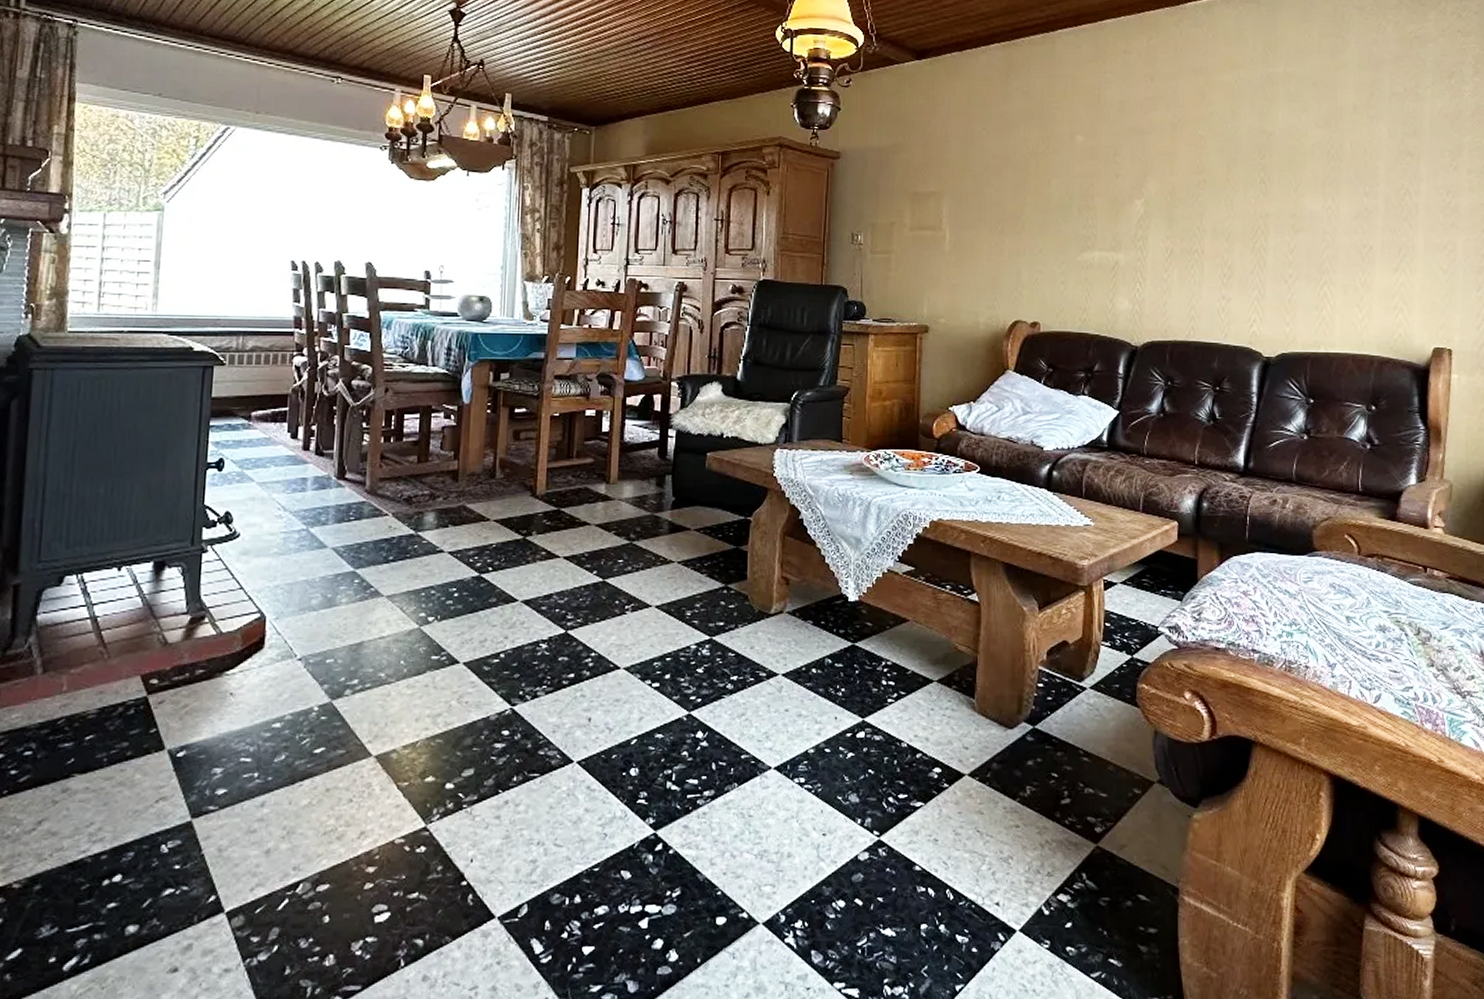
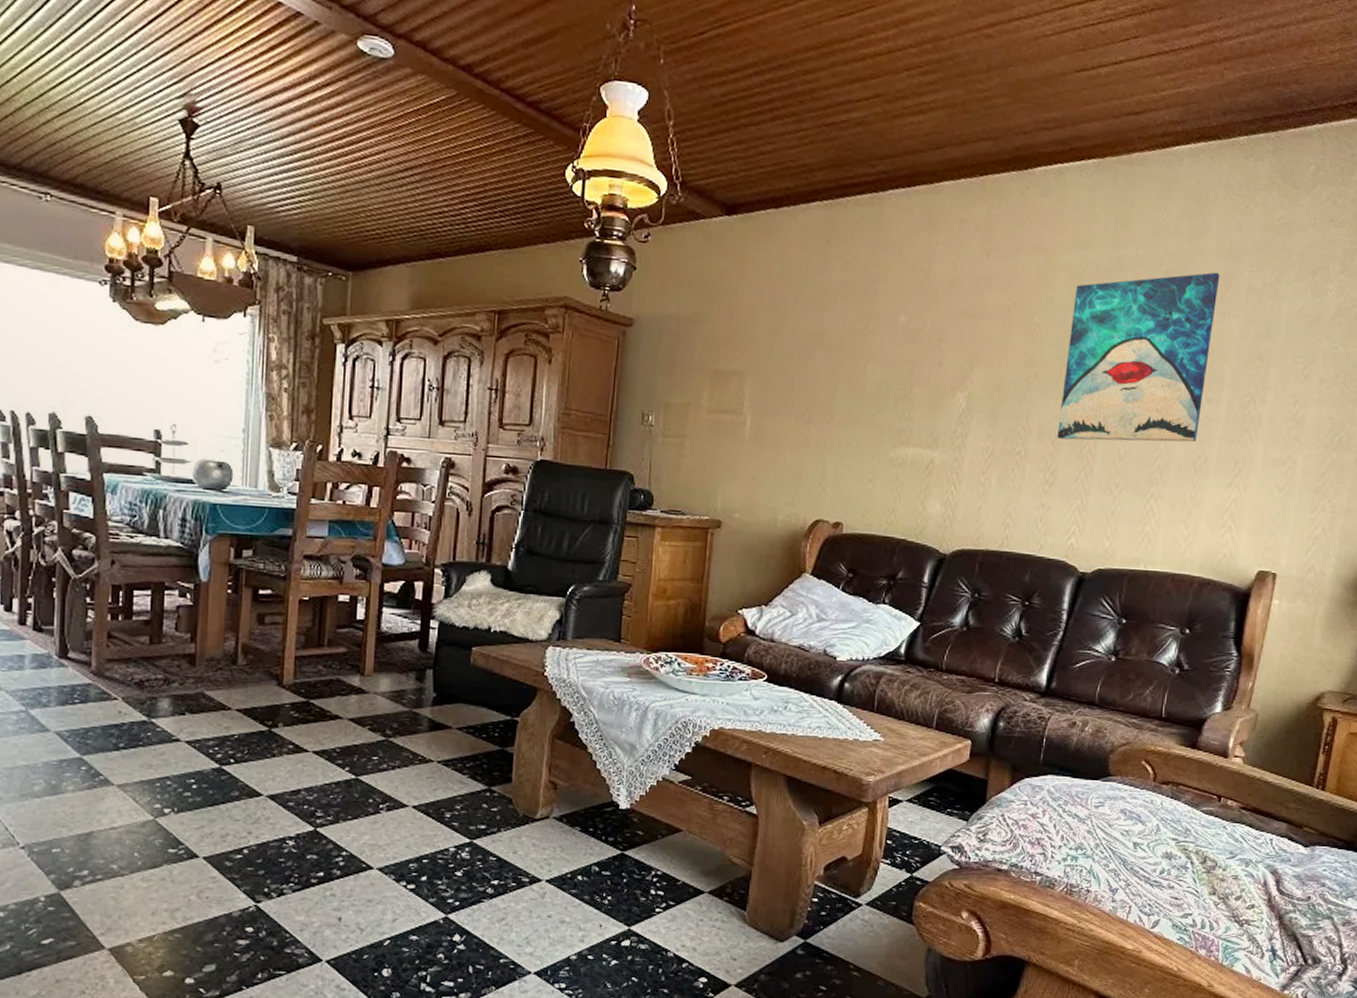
wall art: none [1230,81,1364,237] -> present [1057,272,1220,442]

